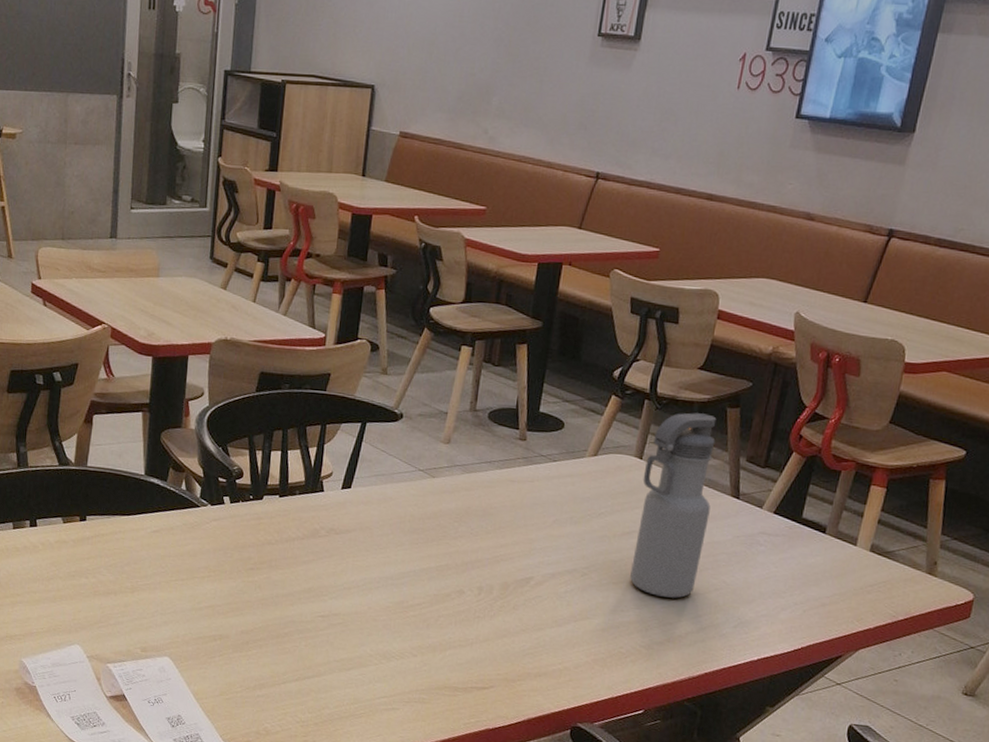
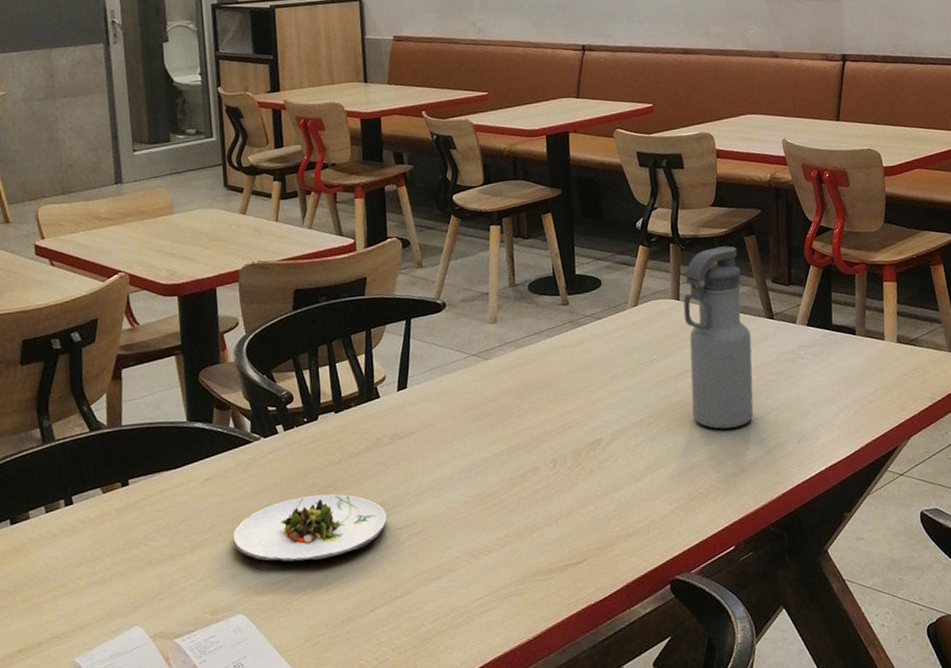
salad plate: none [169,566,311,627] -> present [232,494,387,563]

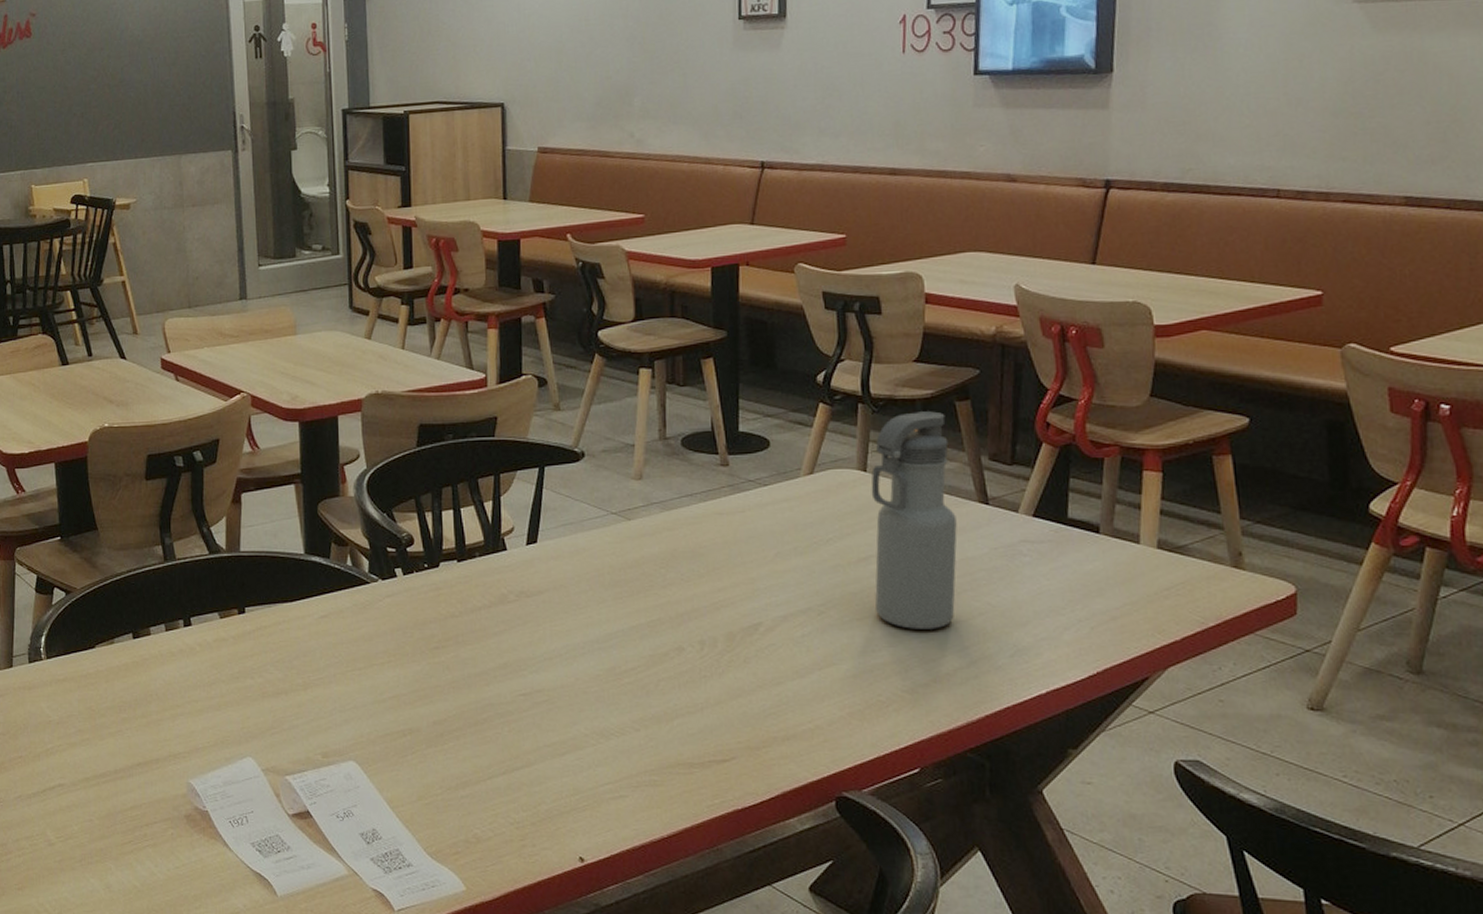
salad plate: present [232,494,387,563] -> none [346,647,509,716]

